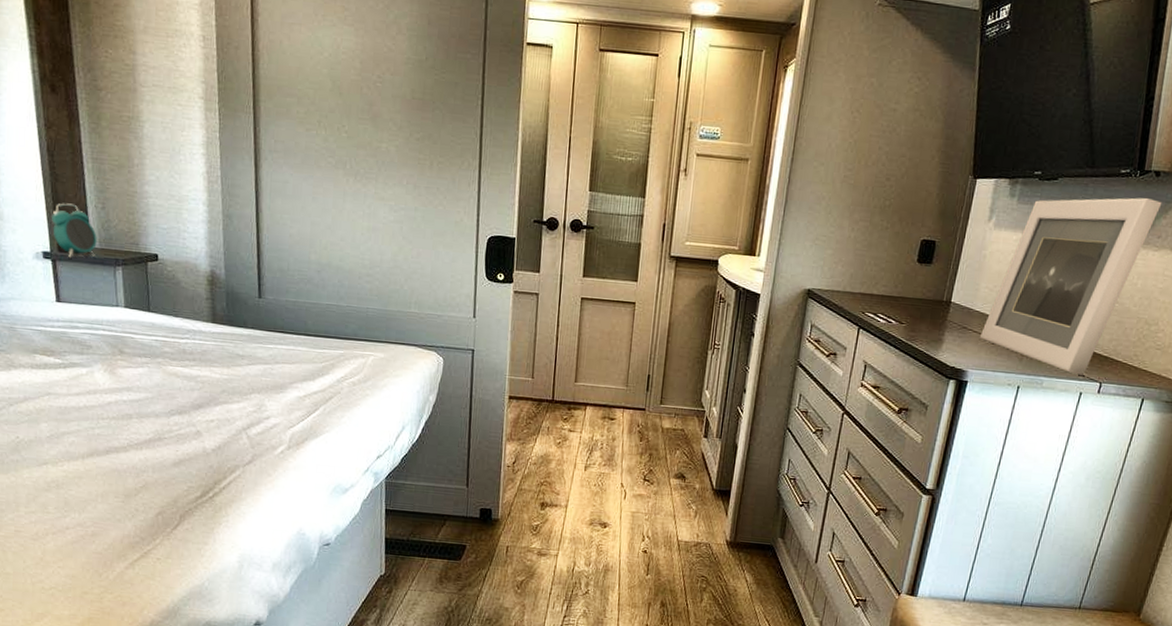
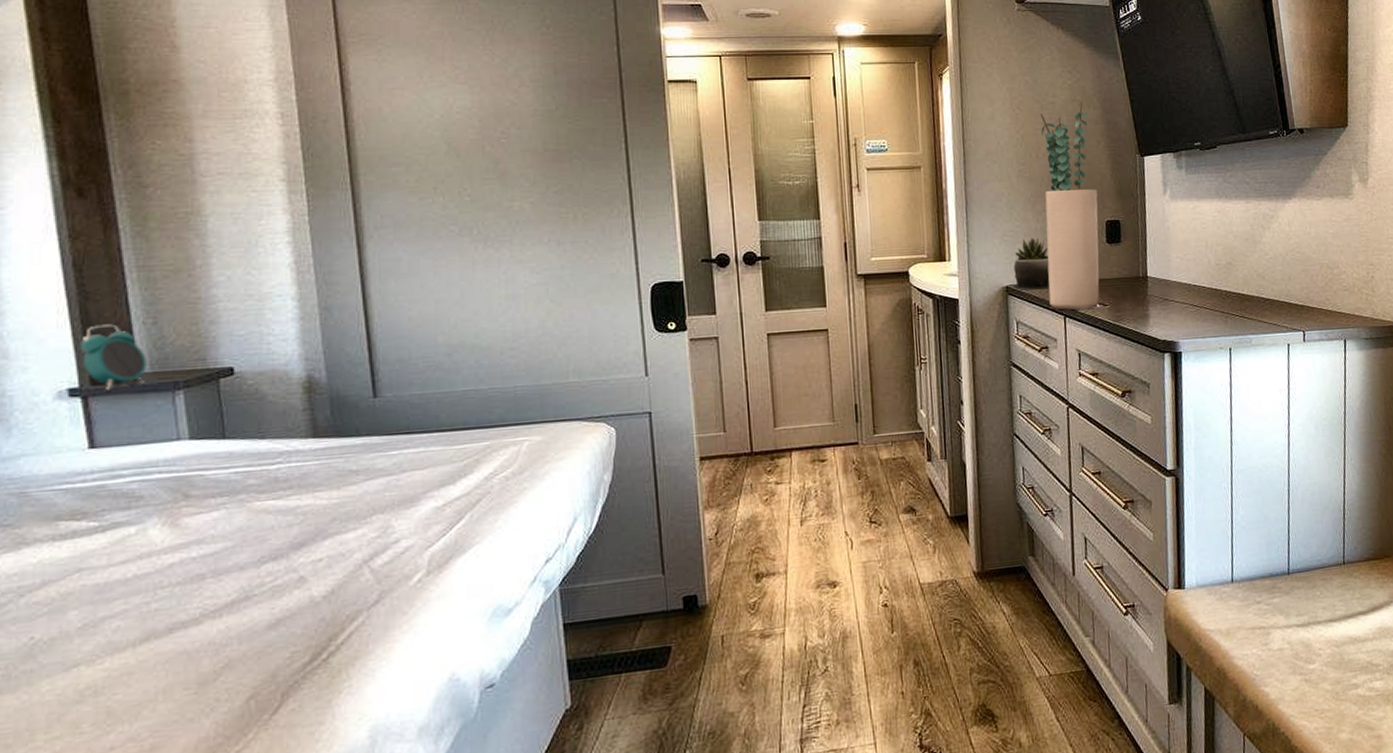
succulent plant: none [812,245,858,298] -> present [1010,237,1050,290]
vase: none [847,112,927,324] -> present [1040,102,1100,310]
picture frame: present [979,197,1162,377] -> none [1182,153,1312,328]

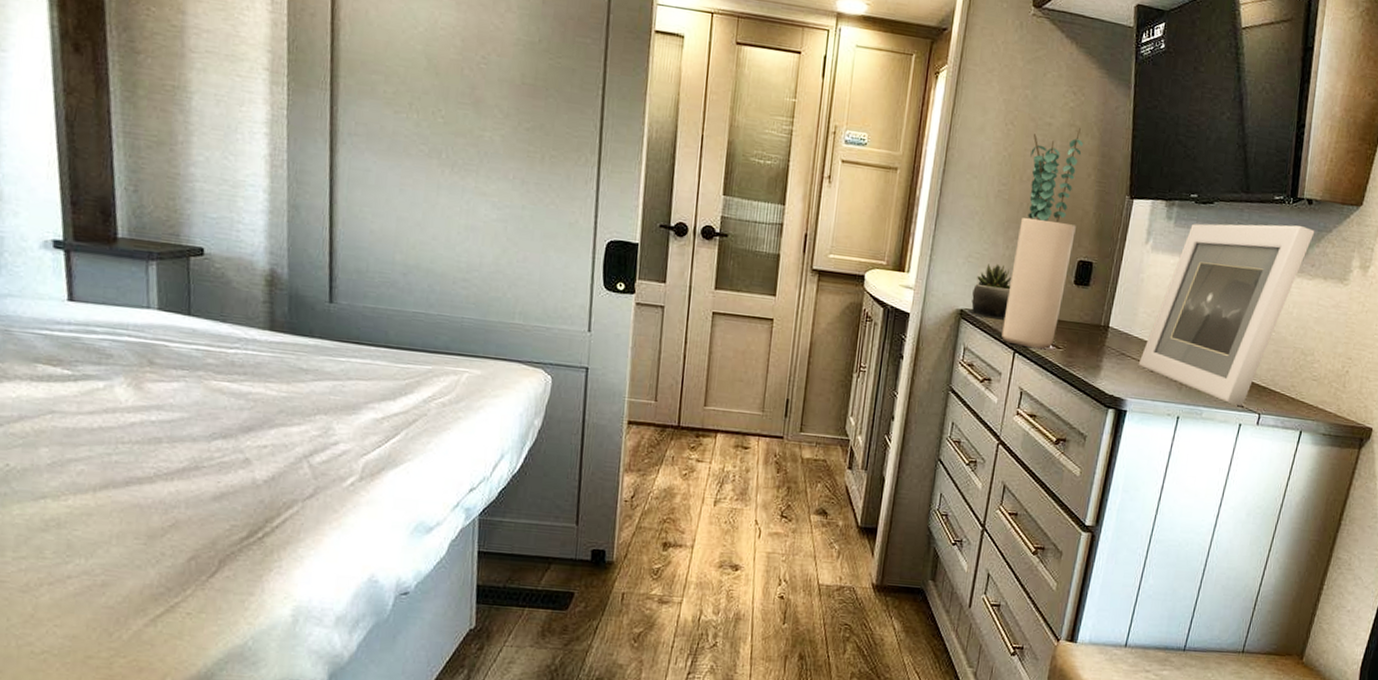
alarm clock: present [81,324,149,391] -> none [67,183,127,249]
picture frame: none [1182,153,1312,328] -> present [1138,223,1315,407]

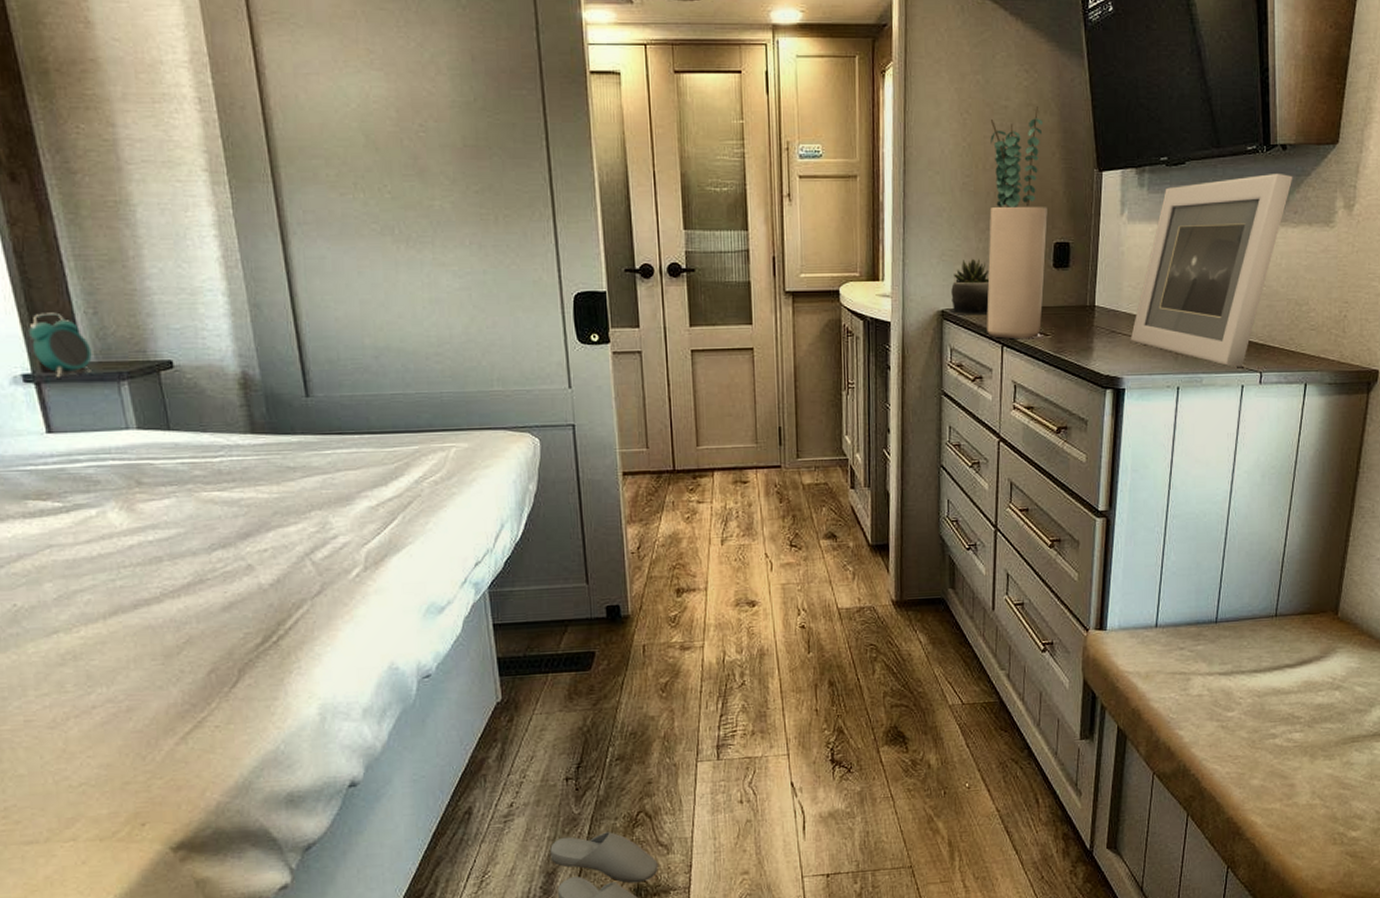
alarm clock: none [67,183,127,249] -> present [29,312,93,378]

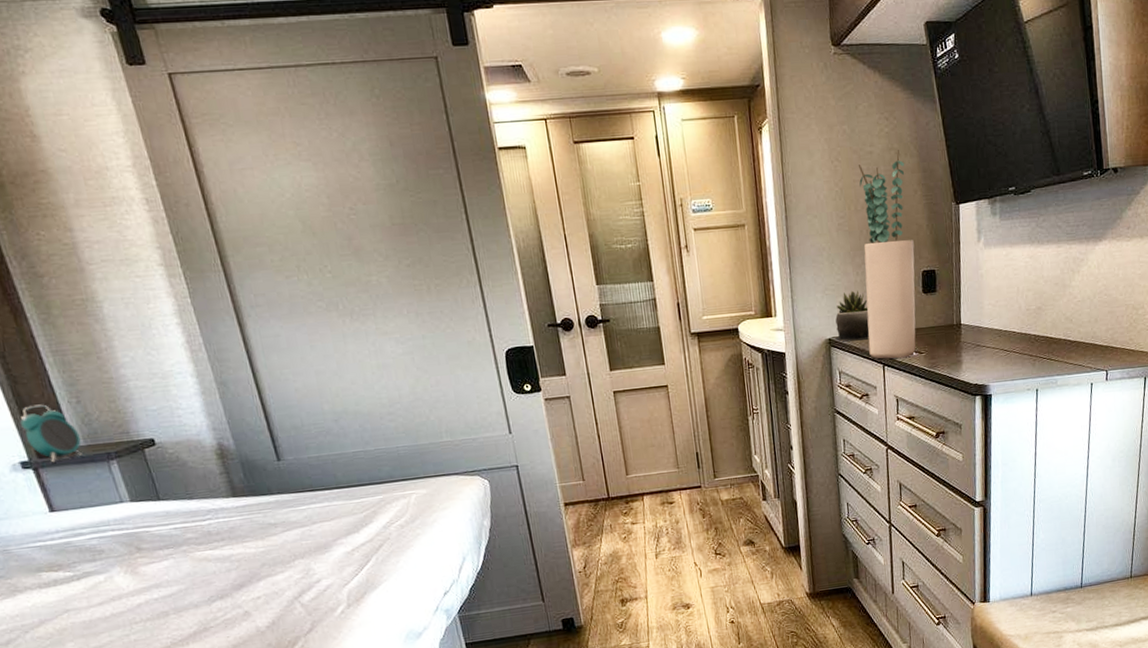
picture frame: present [1130,172,1293,368] -> none [993,193,1125,369]

